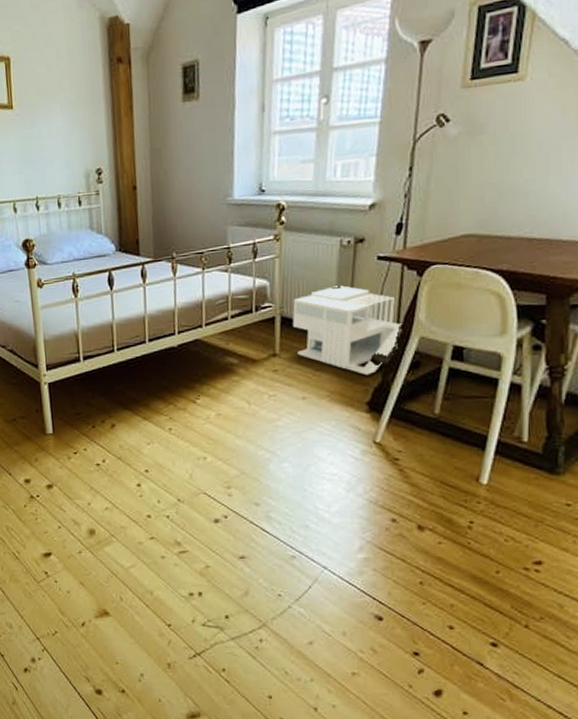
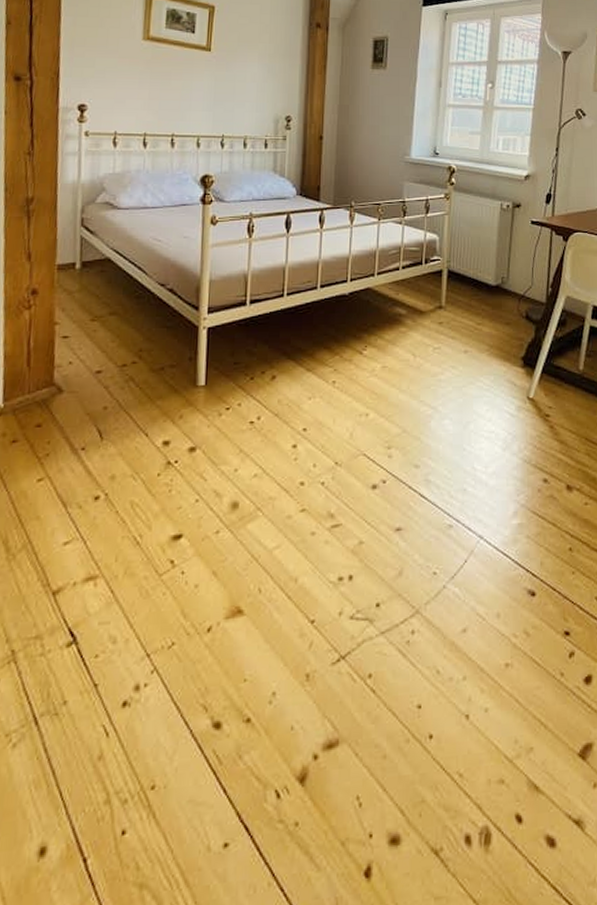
architectural model: present [292,285,403,376] -> none [458,245,552,331]

